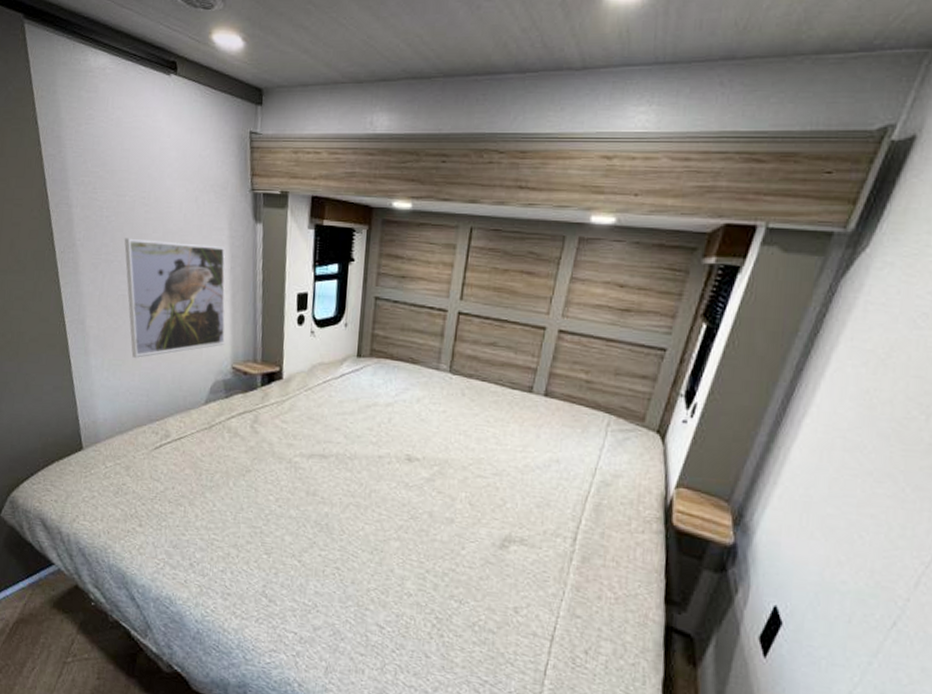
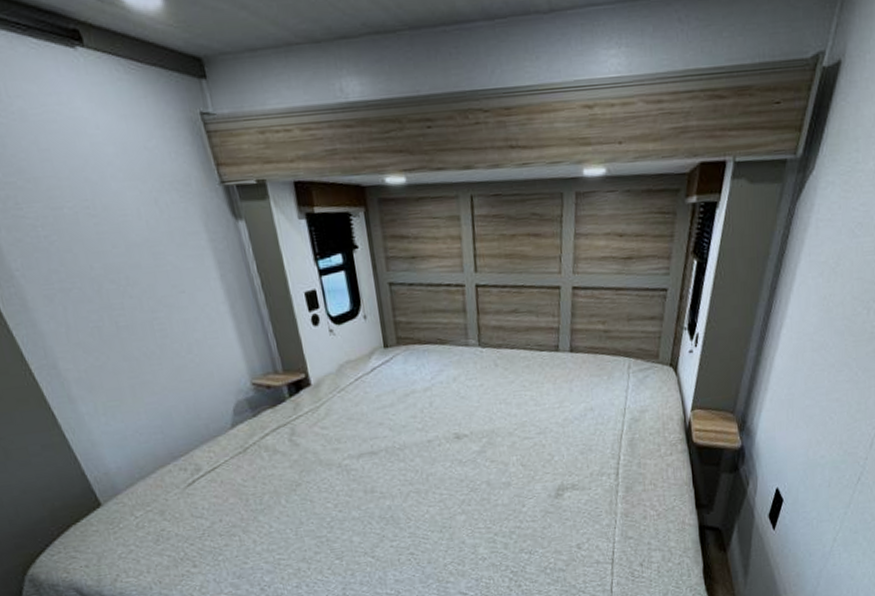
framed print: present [124,238,226,358] -> none [77,253,238,395]

